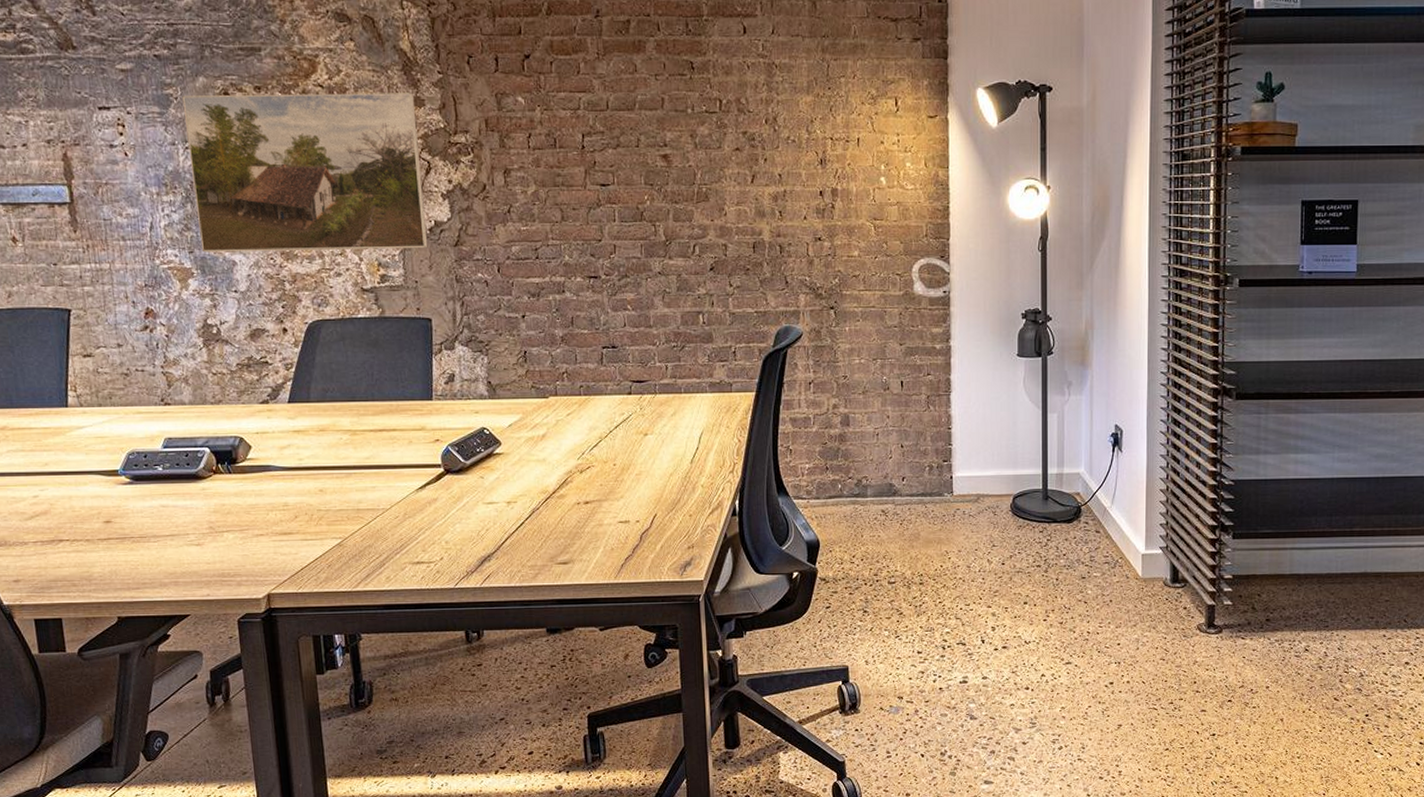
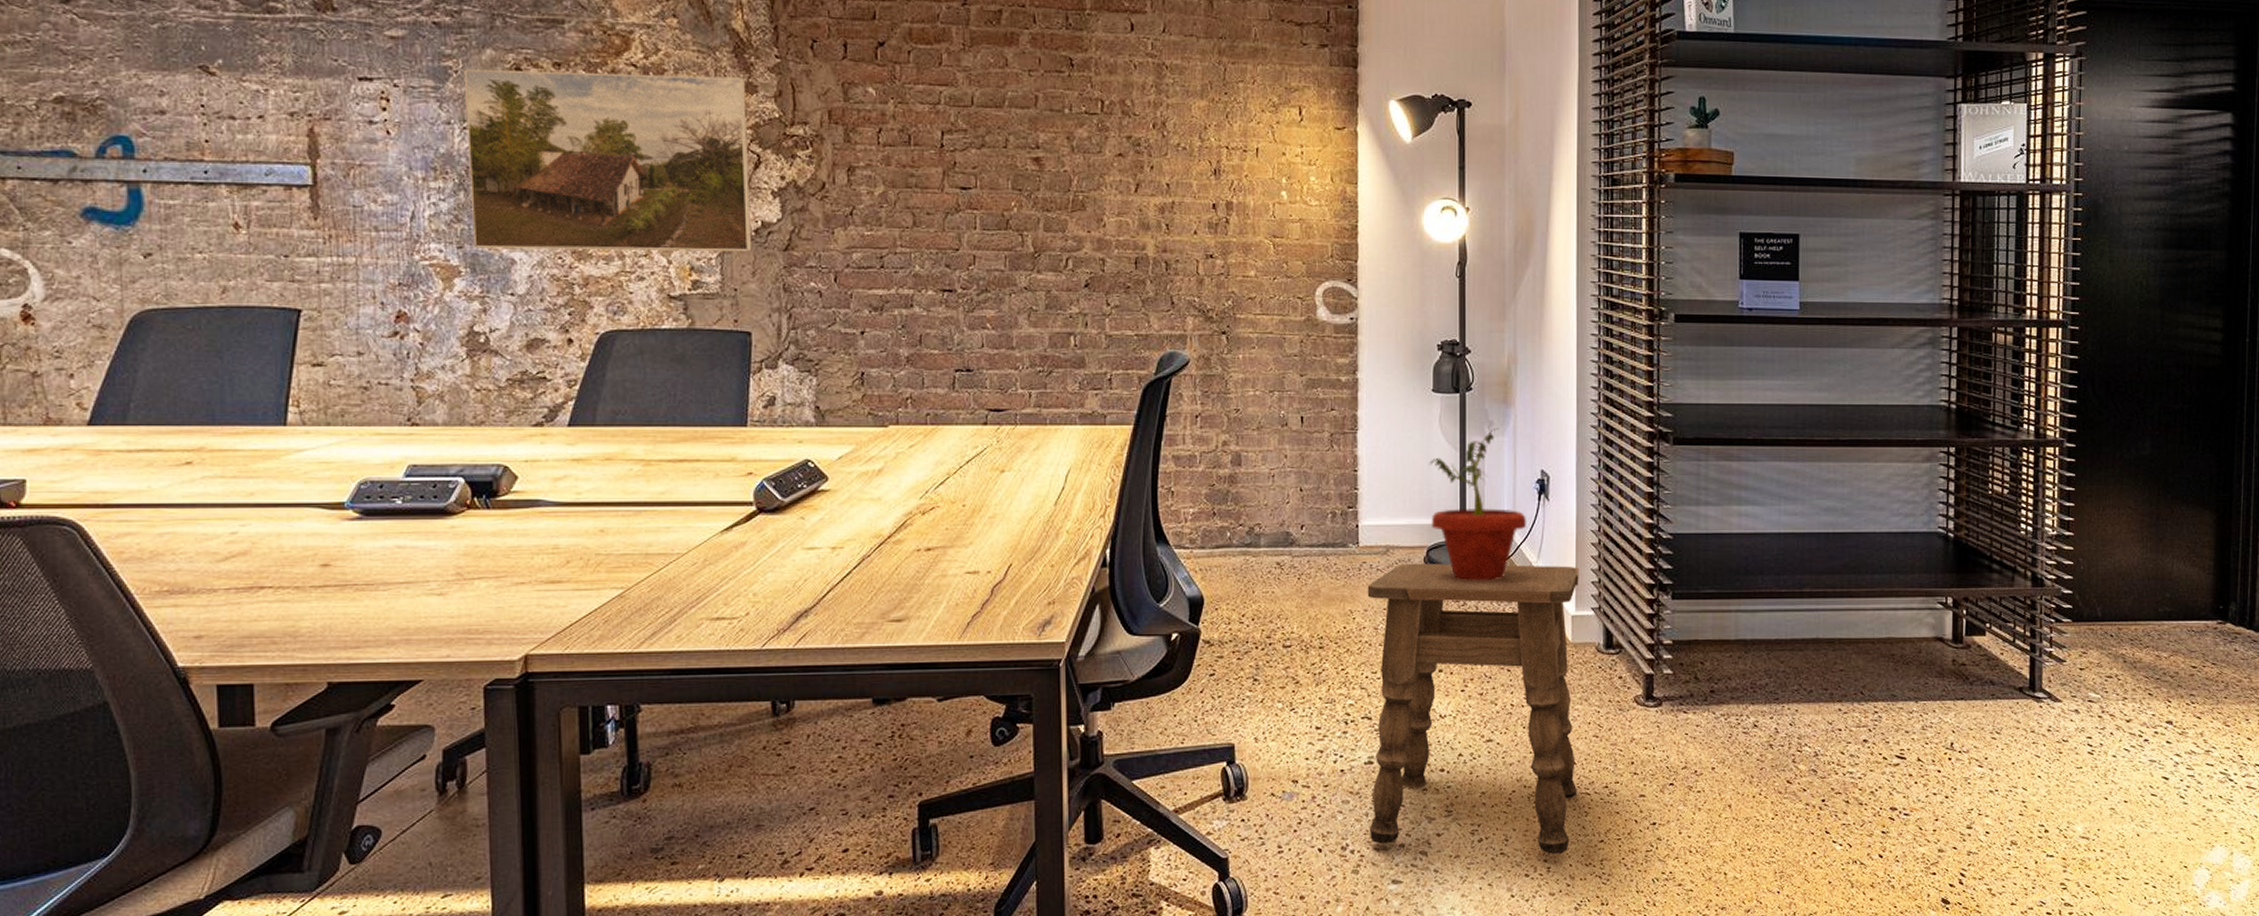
side table: none [961,509,1149,760] -> present [1367,563,1579,854]
potted plant: none [1015,388,1101,524] -> present [1429,428,1526,580]

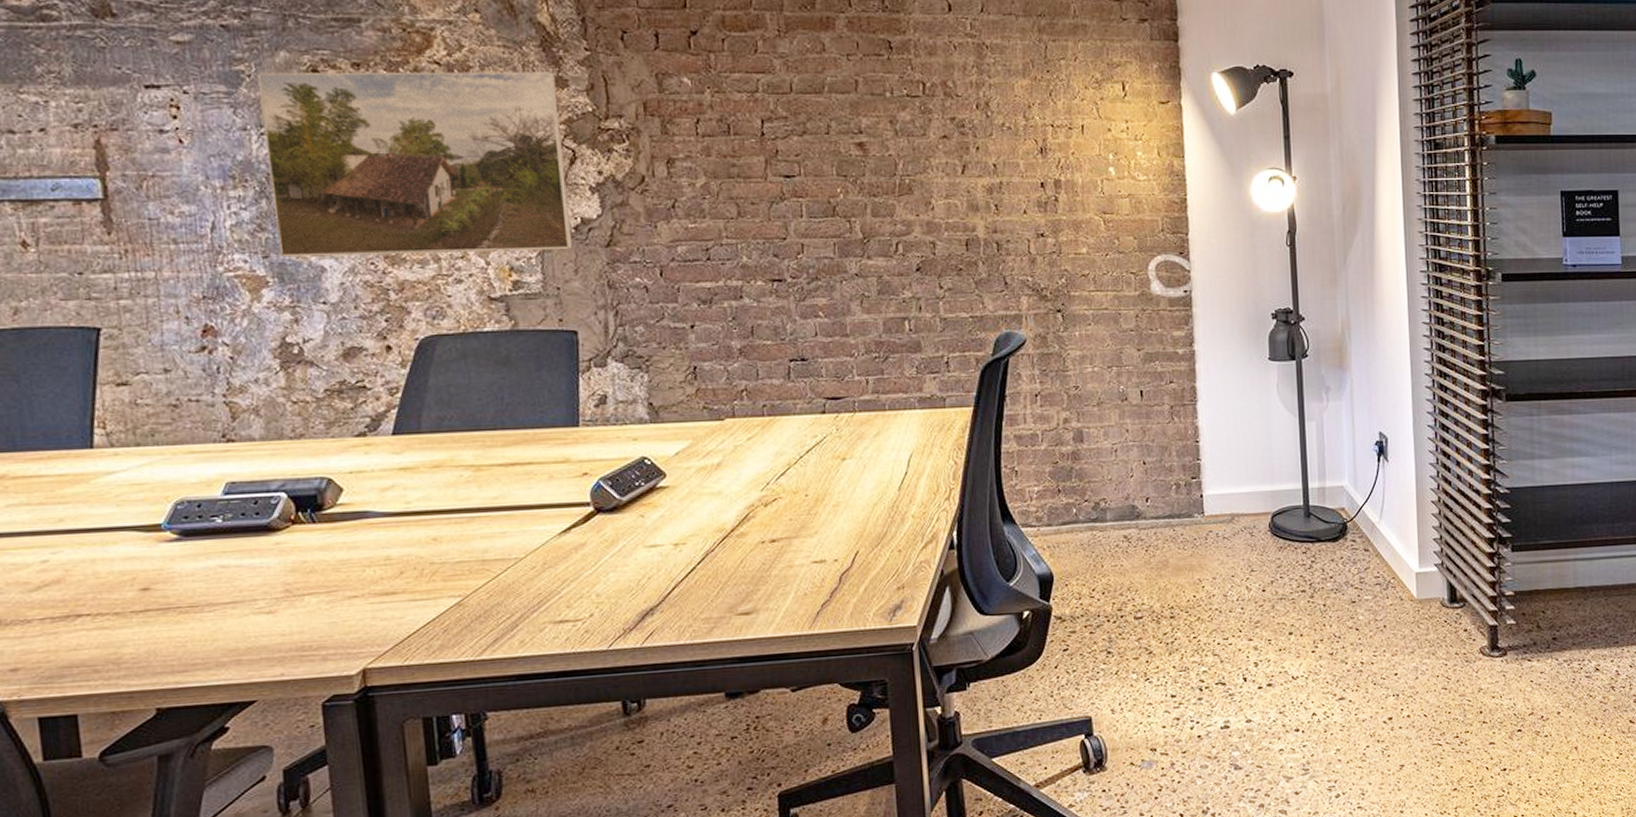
side table: present [1367,563,1579,854] -> none [1214,524,1430,806]
potted plant: present [1429,428,1526,580] -> none [1269,393,1367,544]

